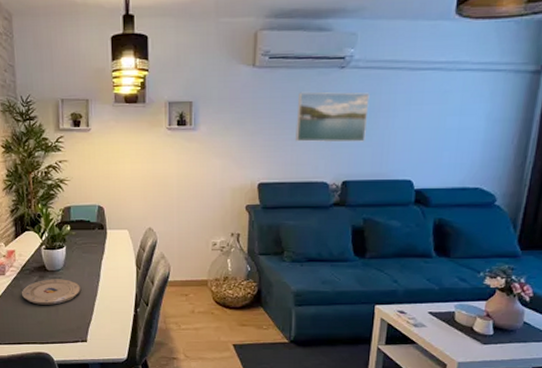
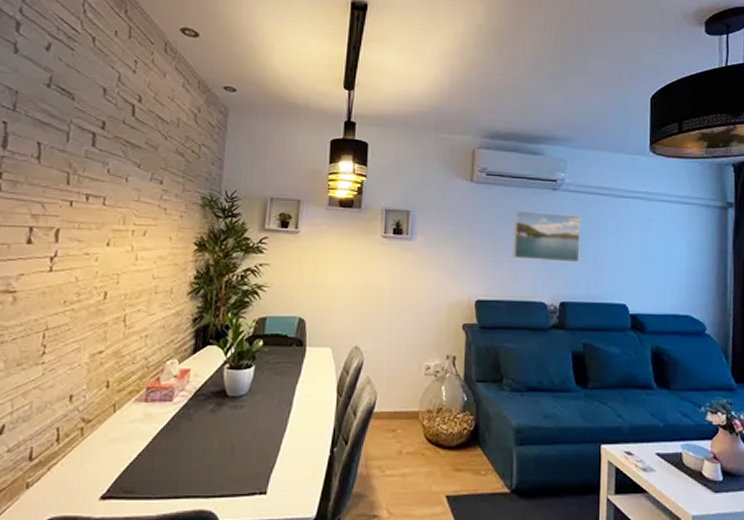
plate: present [22,279,81,305] -> none [190,407,267,442]

